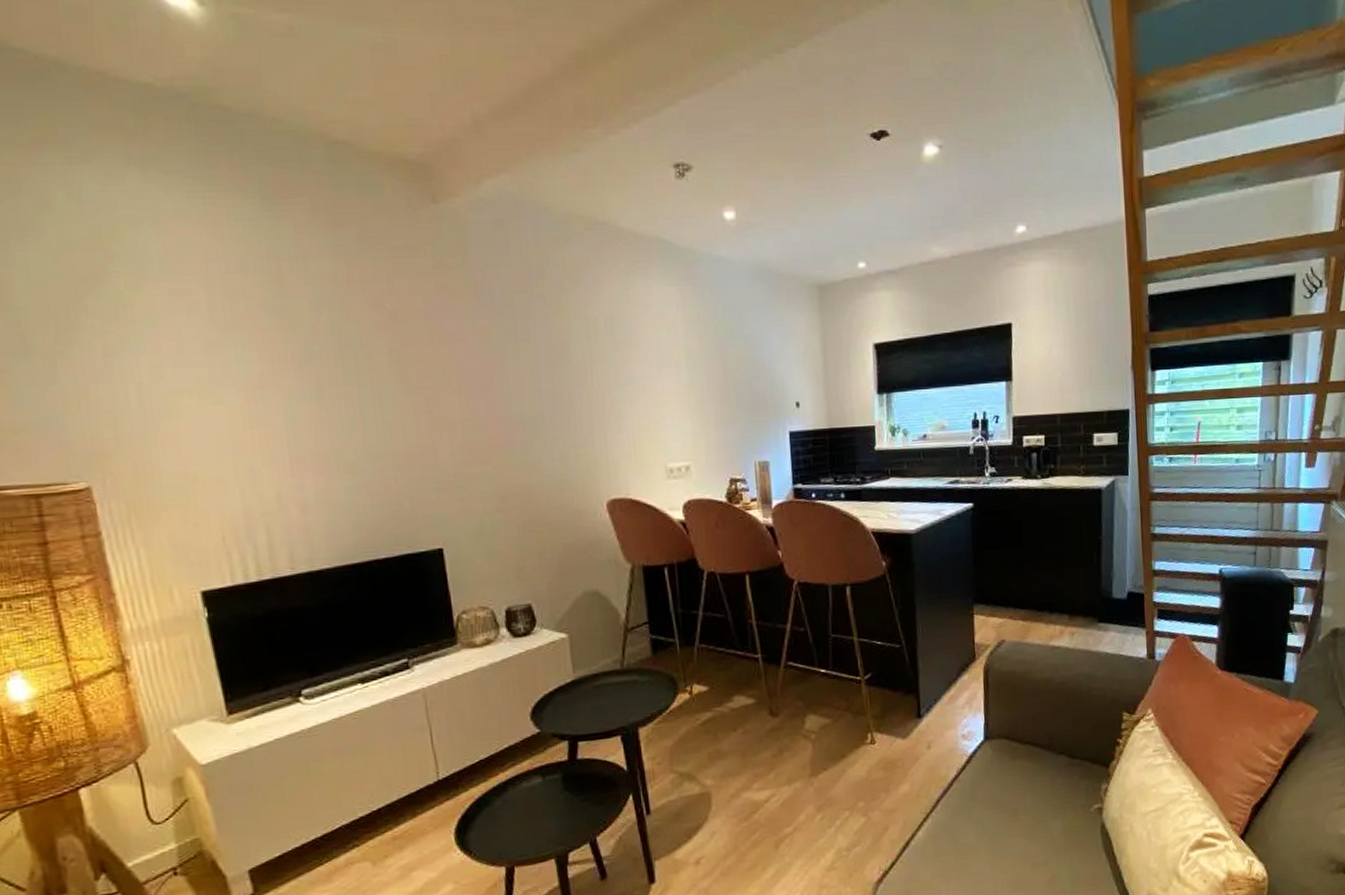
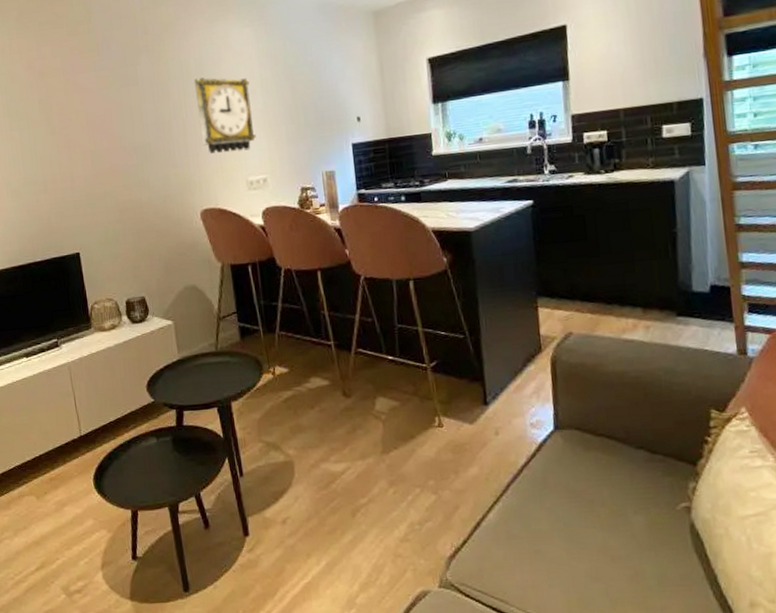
wall clock: none [603,340,679,433] -> present [194,78,257,154]

